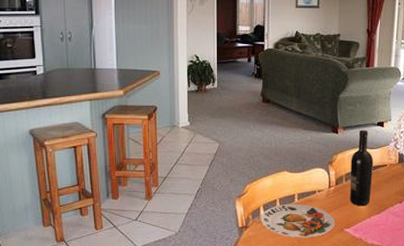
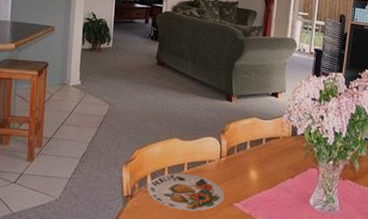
wine bottle: present [349,130,374,206] -> none [240,99,267,180]

